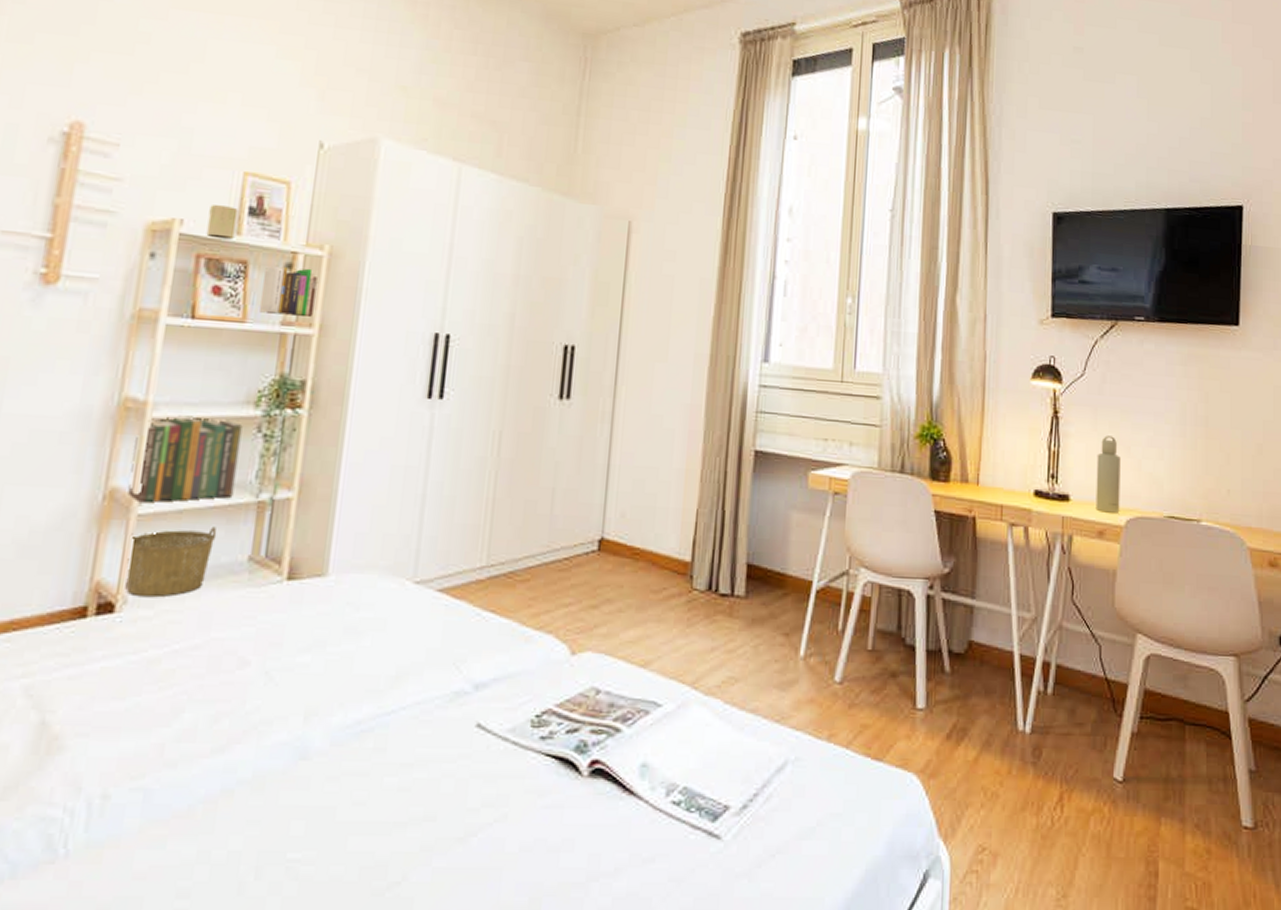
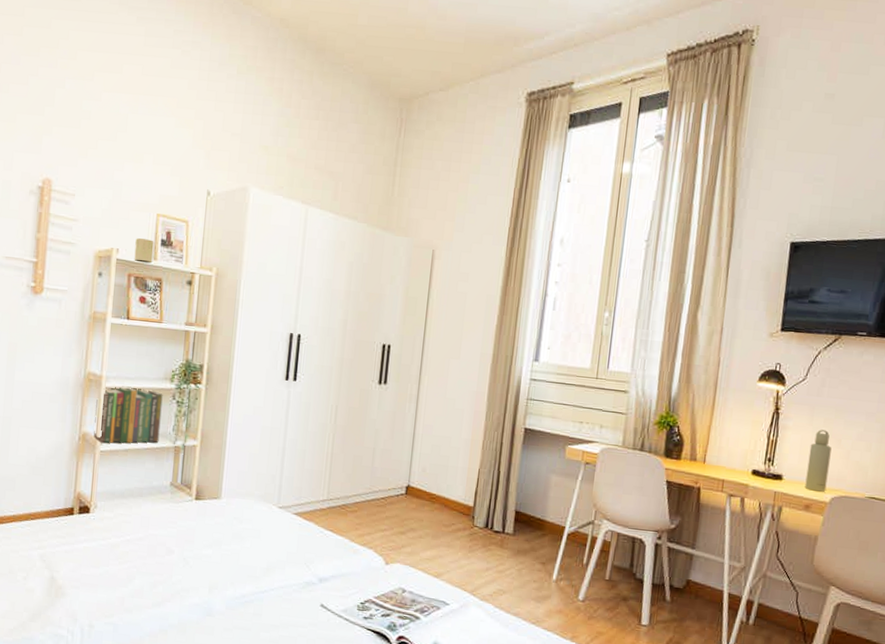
basket: present [126,526,217,598] -> none [95,461,150,505]
books: present [260,266,317,318] -> none [171,283,209,320]

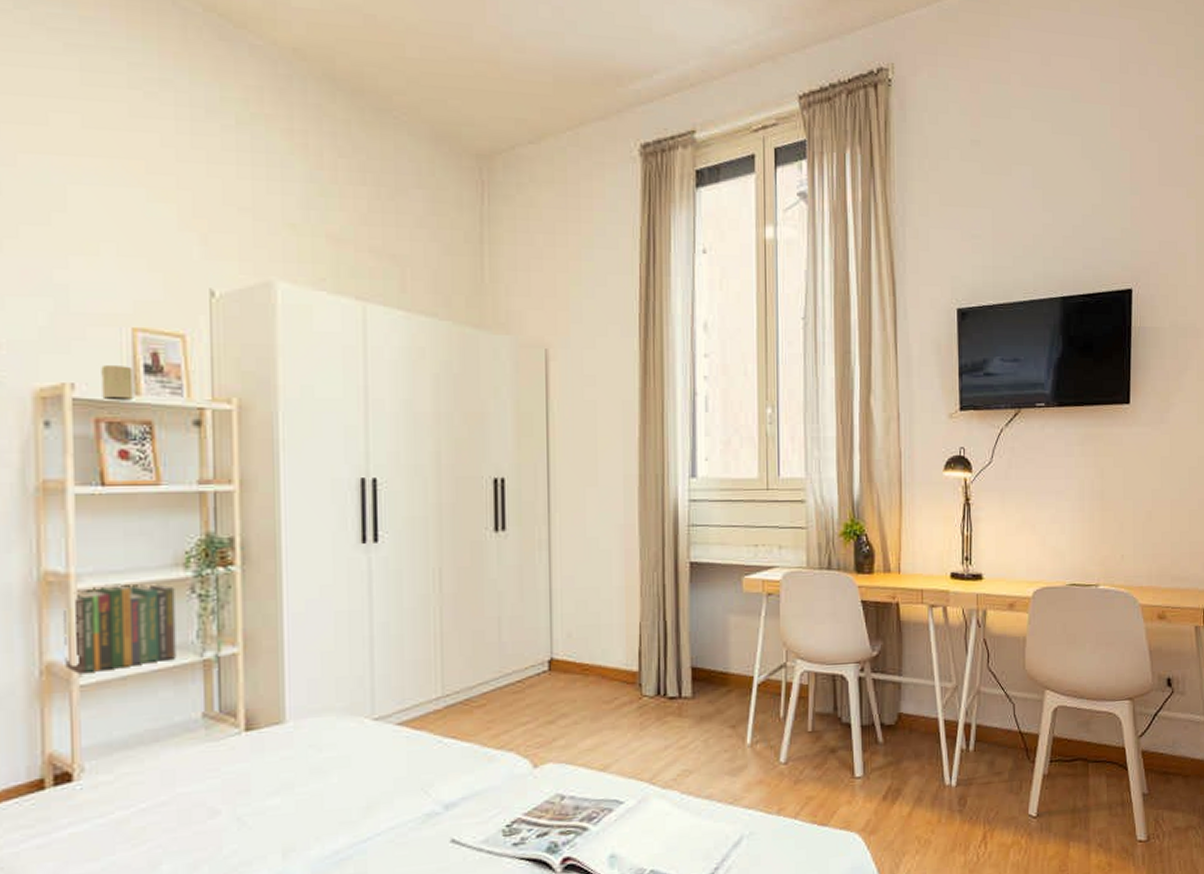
bottle: present [805,430,832,492] -> none [1005,516,1027,587]

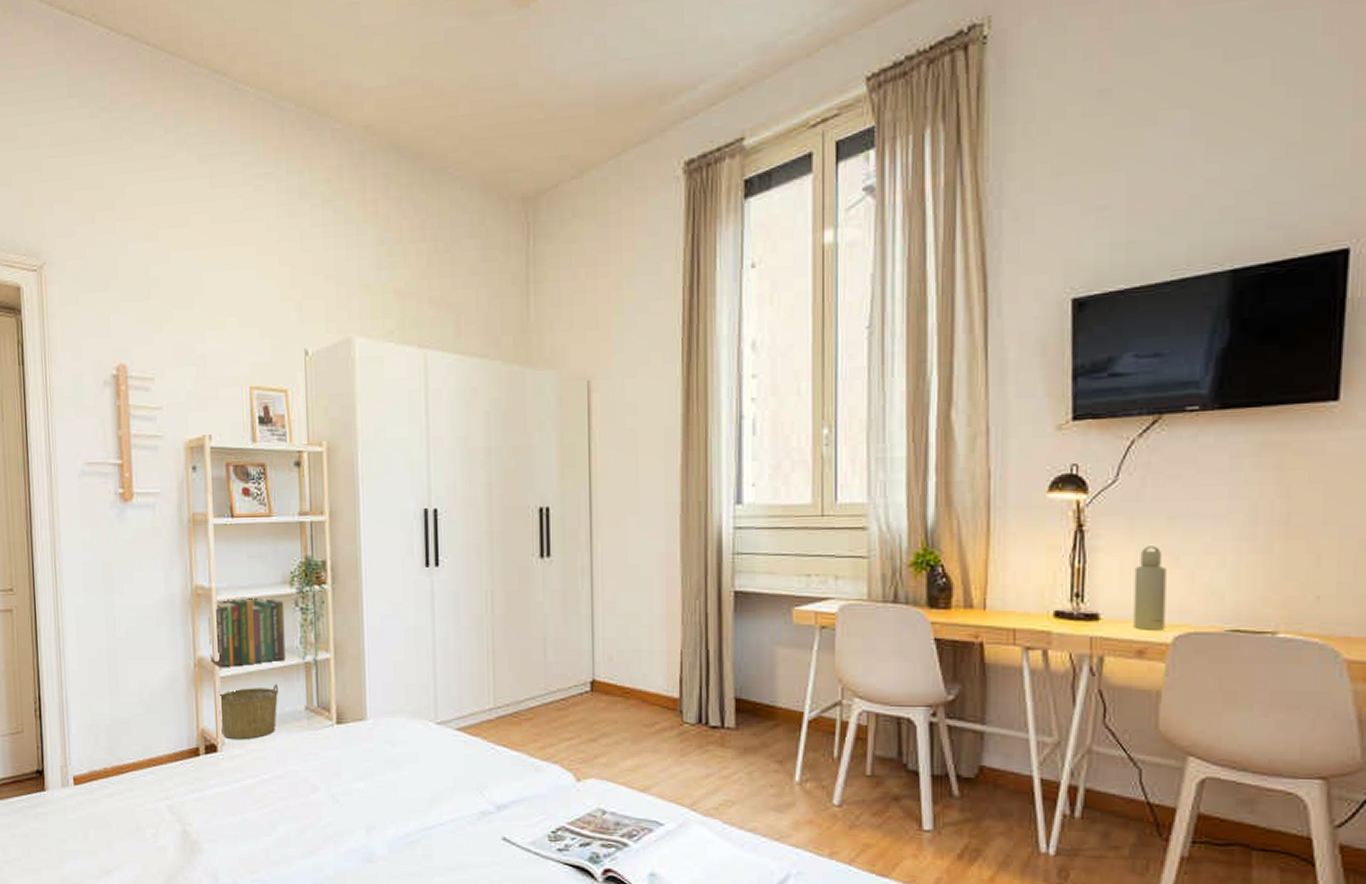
basket: none [76,689,166,764] -> present [218,684,279,740]
candle: present [101,366,133,401] -> none [229,418,252,448]
bottle: none [1005,516,1027,587] -> present [1133,546,1166,630]

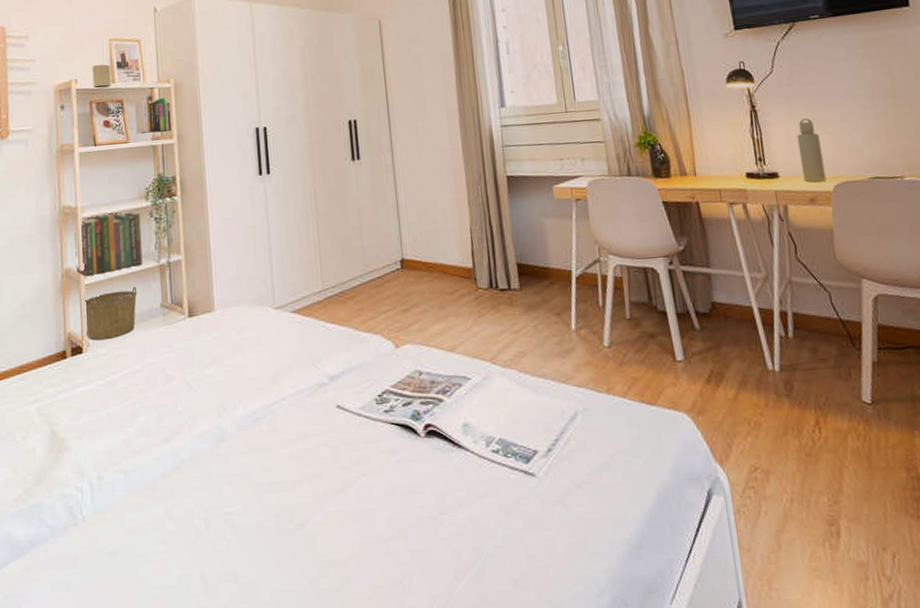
candle: none [229,418,252,448] -> present [92,64,111,89]
books: none [280,464,322,507] -> present [135,97,171,134]

